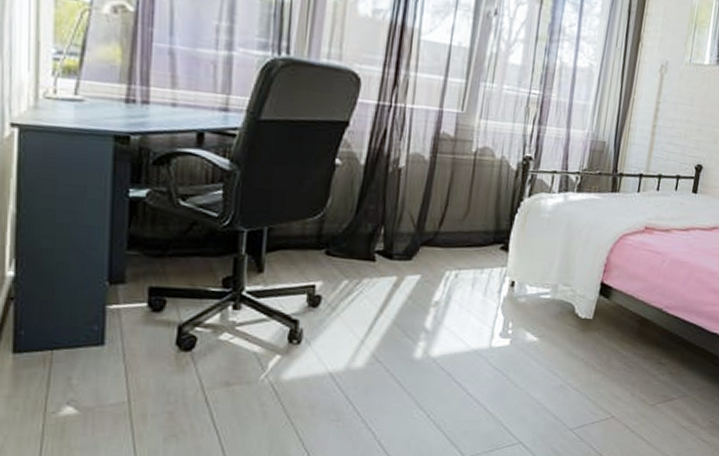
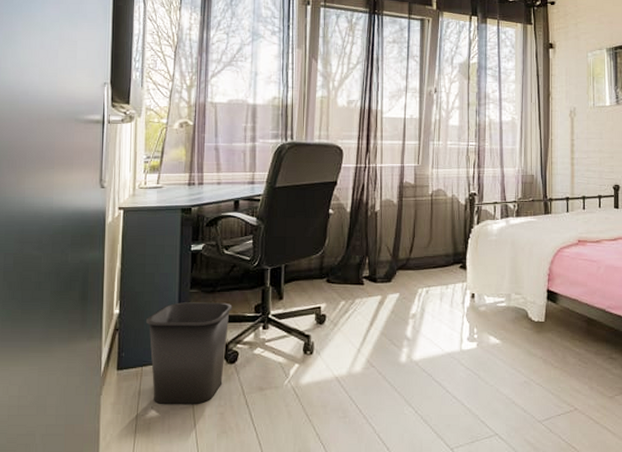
waste bin: none [58,267,190,401] -> present [146,302,232,405]

